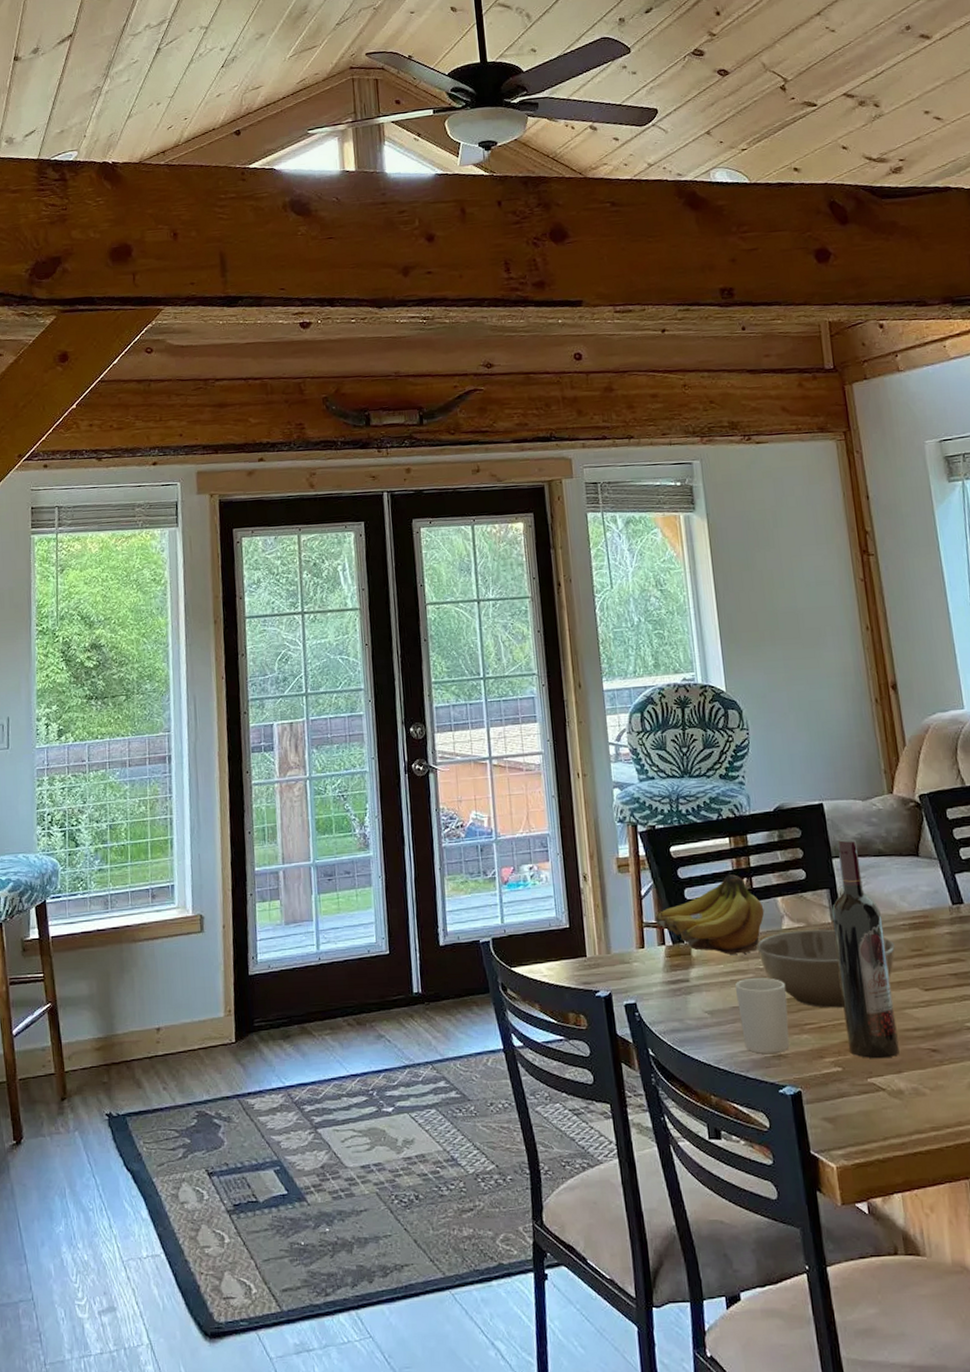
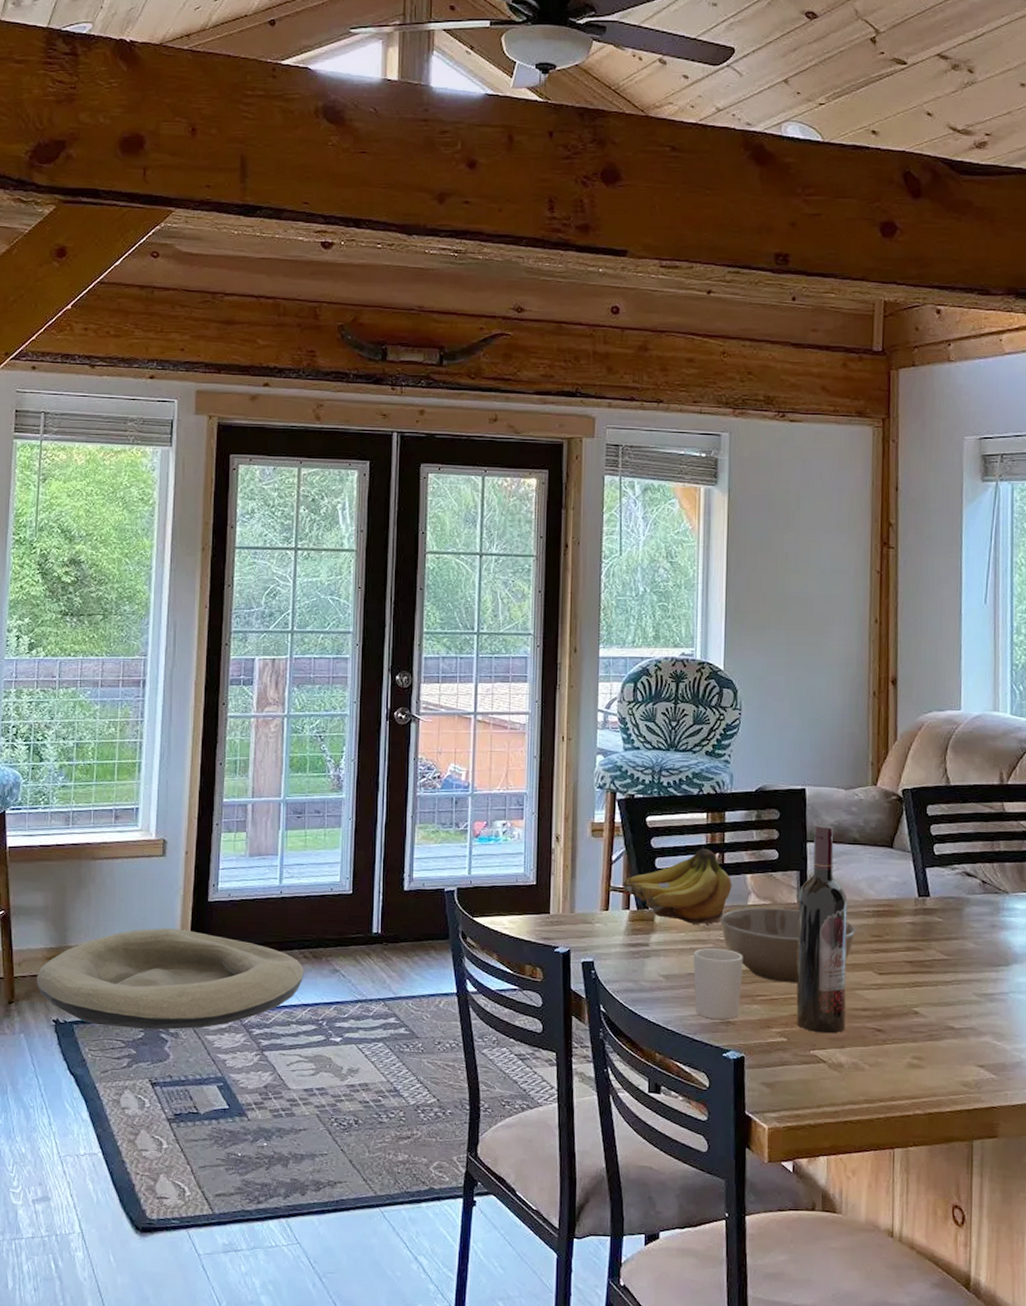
dog bed: none [87,1006,350,1117] -> present [37,927,304,1030]

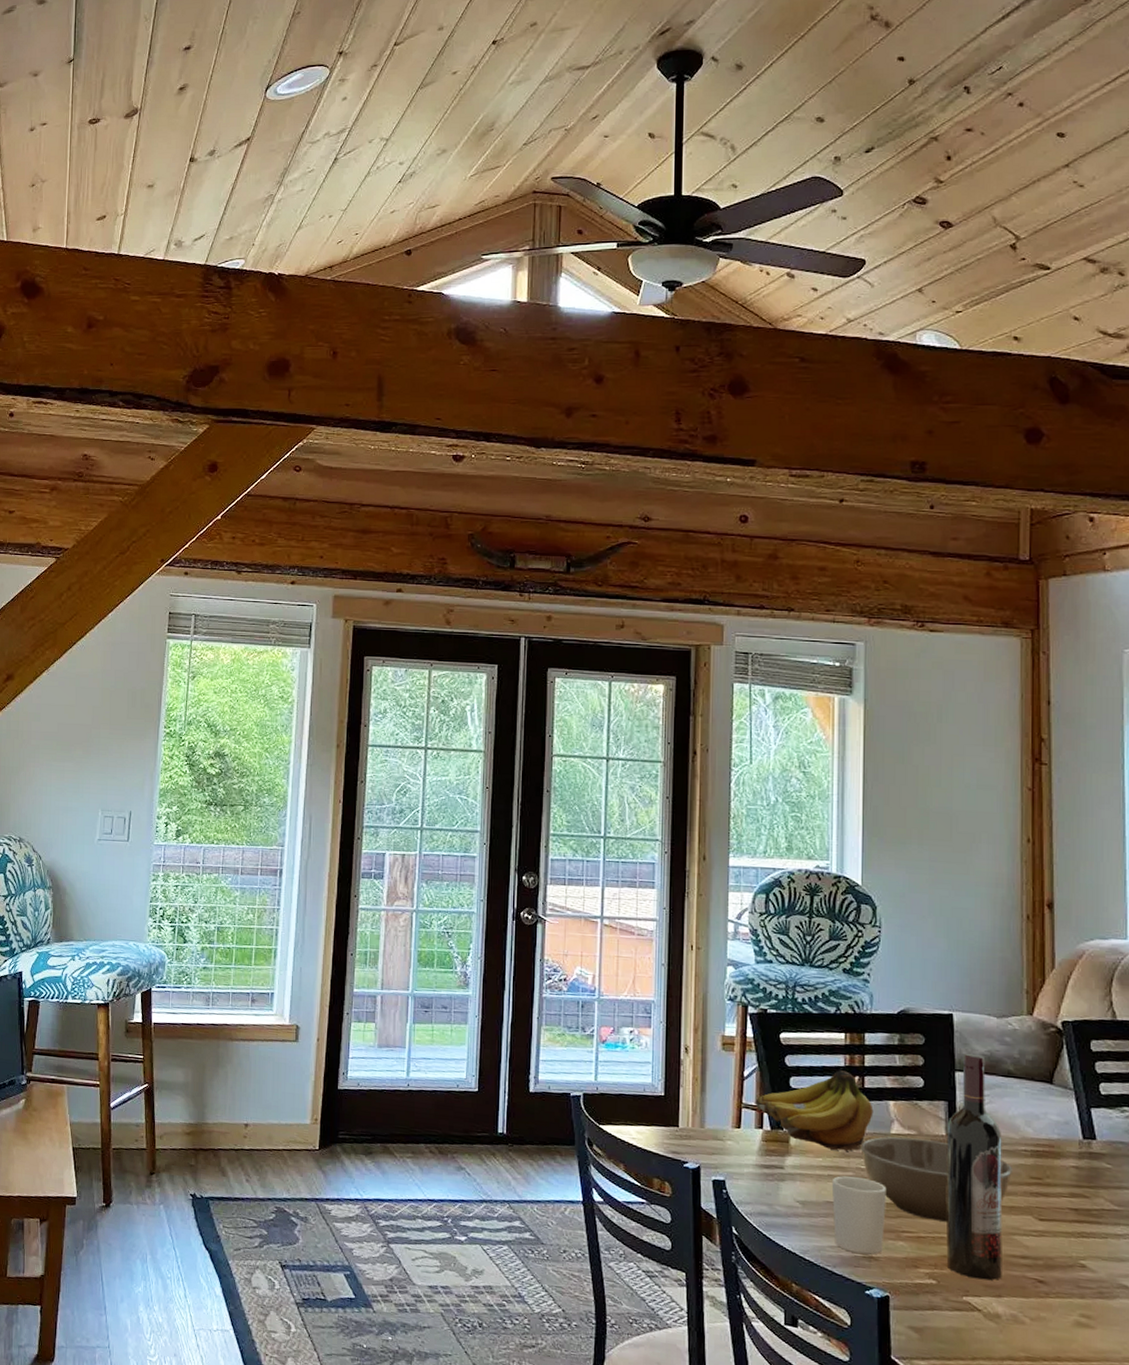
dog bed: present [37,927,304,1030] -> none [176,1111,429,1215]

